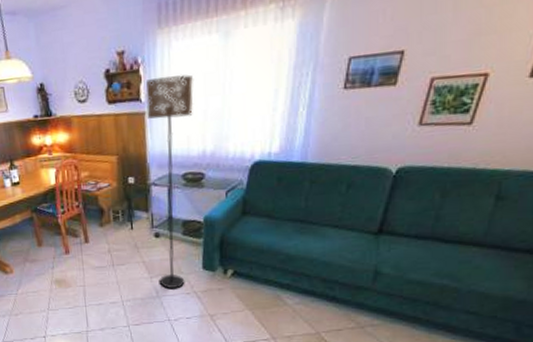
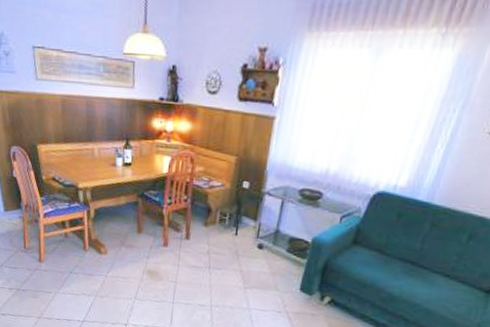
floor lamp: present [146,74,194,288] -> none [252,83,334,305]

